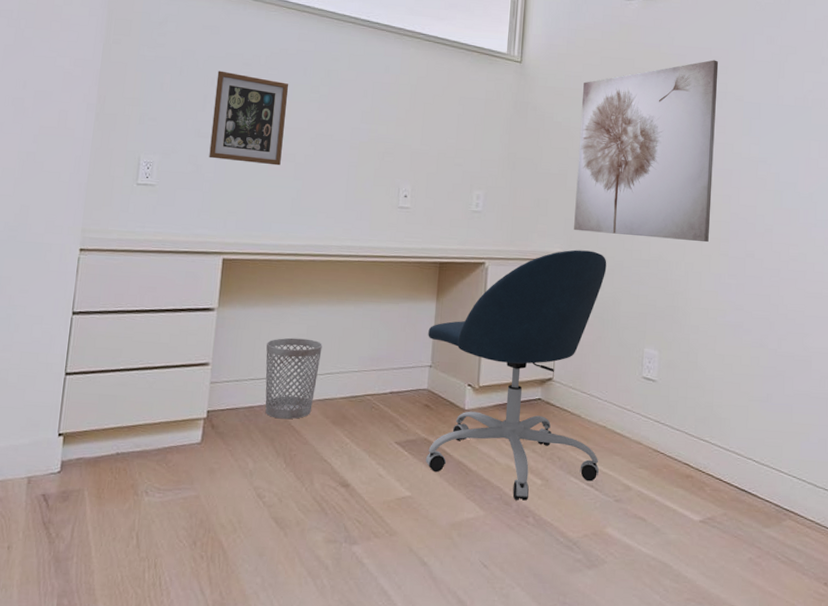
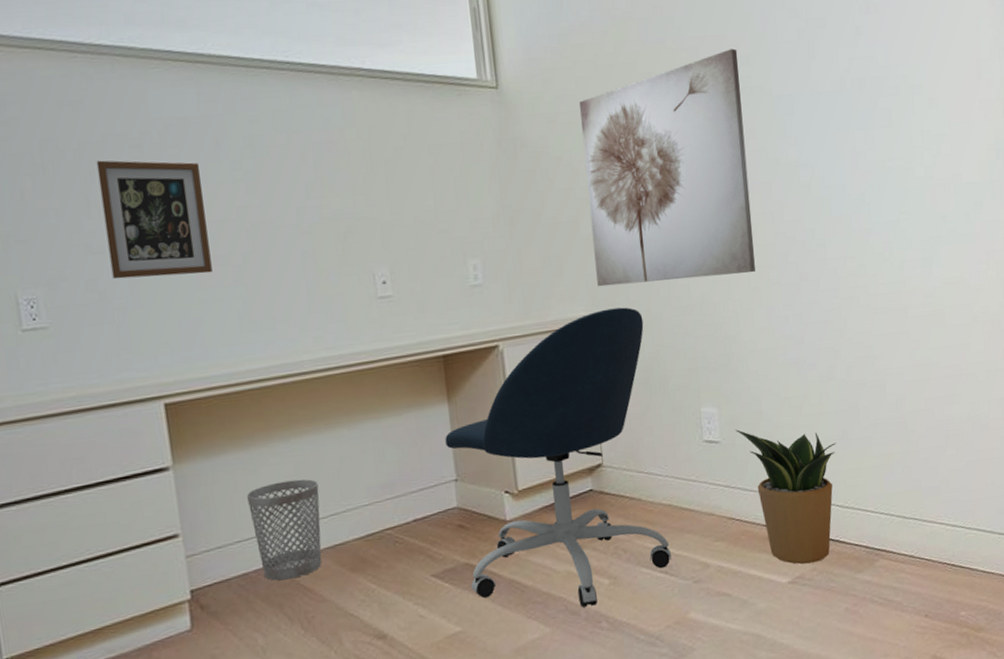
potted plant: none [672,373,761,508] -> present [735,429,837,564]

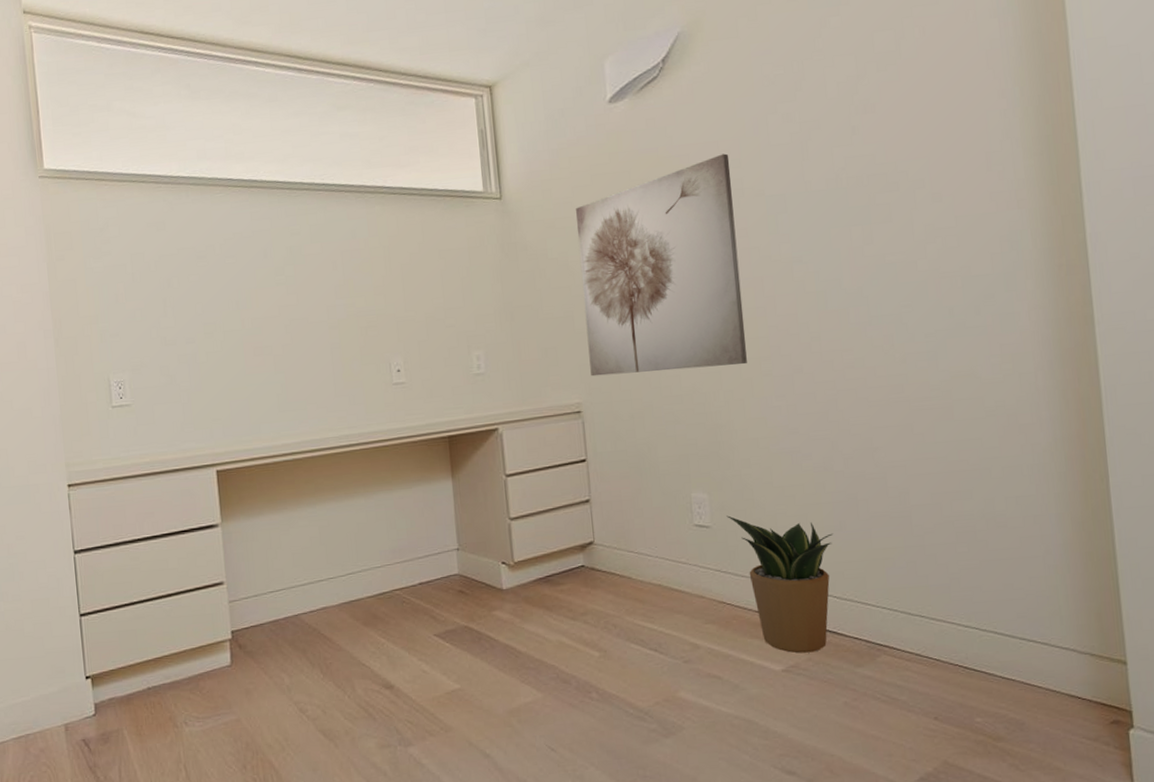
picture frame: present [96,160,213,280] -> none [172,269,258,366]
wastebasket: present [247,479,322,581] -> none [279,540,340,629]
office chair: present [445,307,671,608] -> none [449,395,661,677]

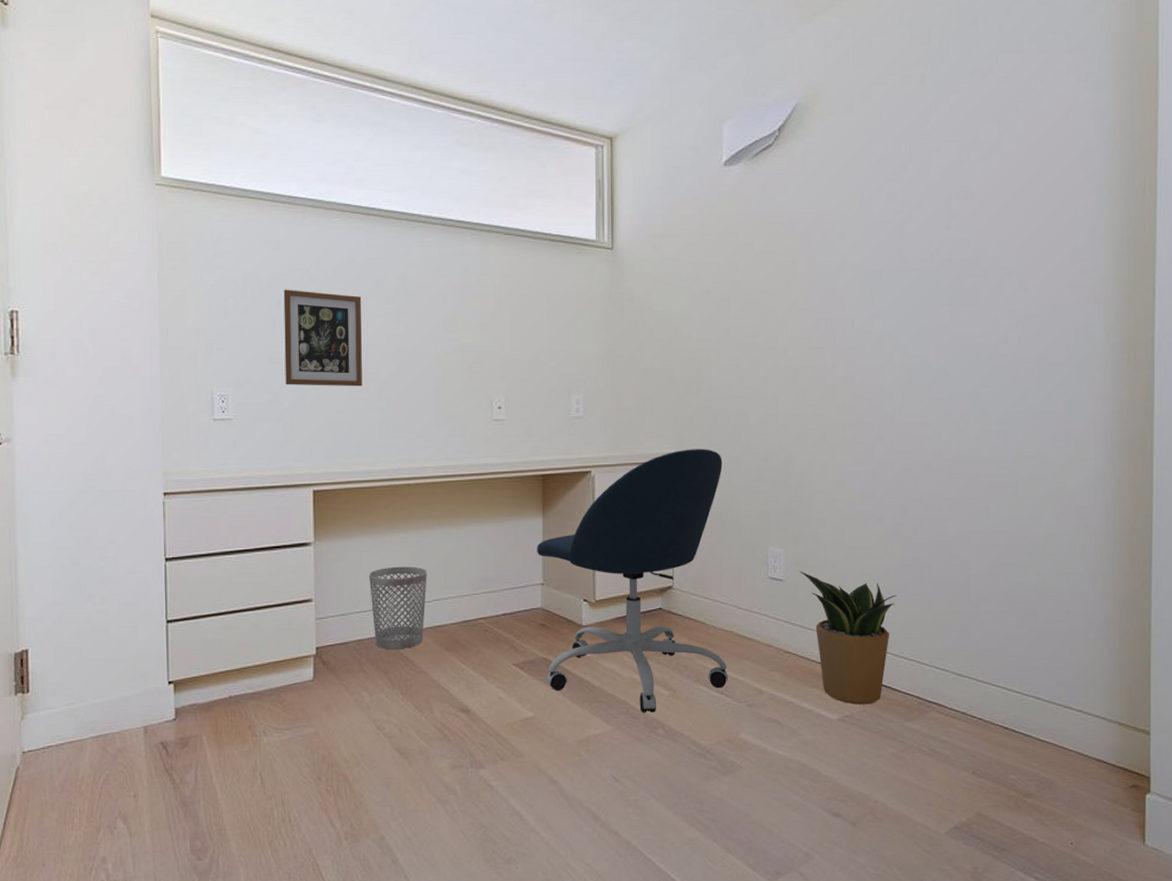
picture frame: none [172,269,258,366] -> present [283,289,362,387]
wastebasket: none [279,540,340,629] -> present [369,566,427,650]
office chair: none [449,395,661,677] -> present [537,449,728,713]
wall art: present [576,153,747,377] -> none [682,225,833,429]

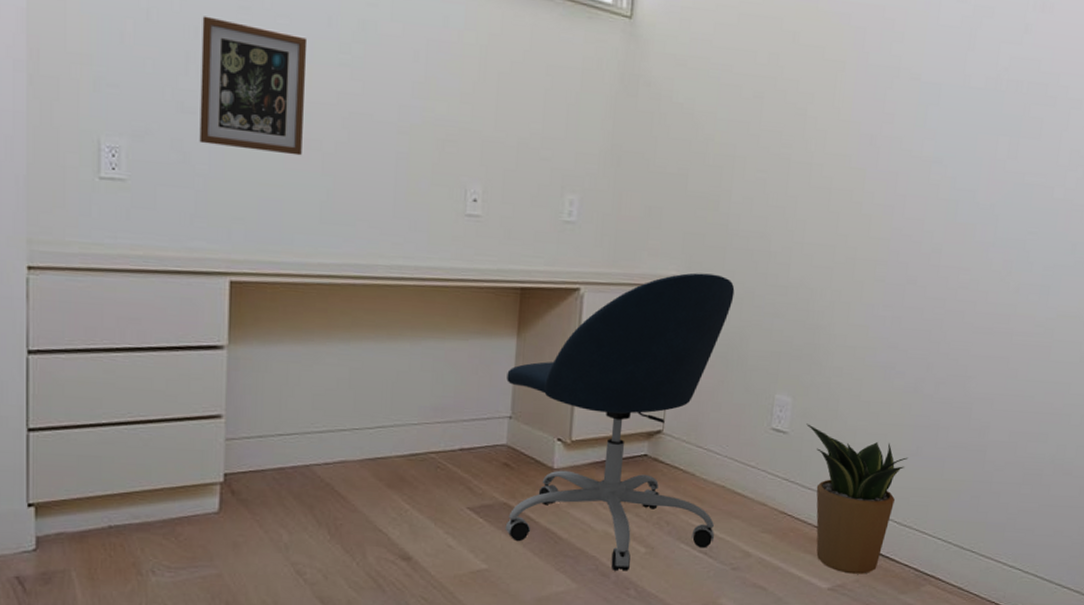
wastebasket: present [369,566,427,650] -> none [297,383,370,483]

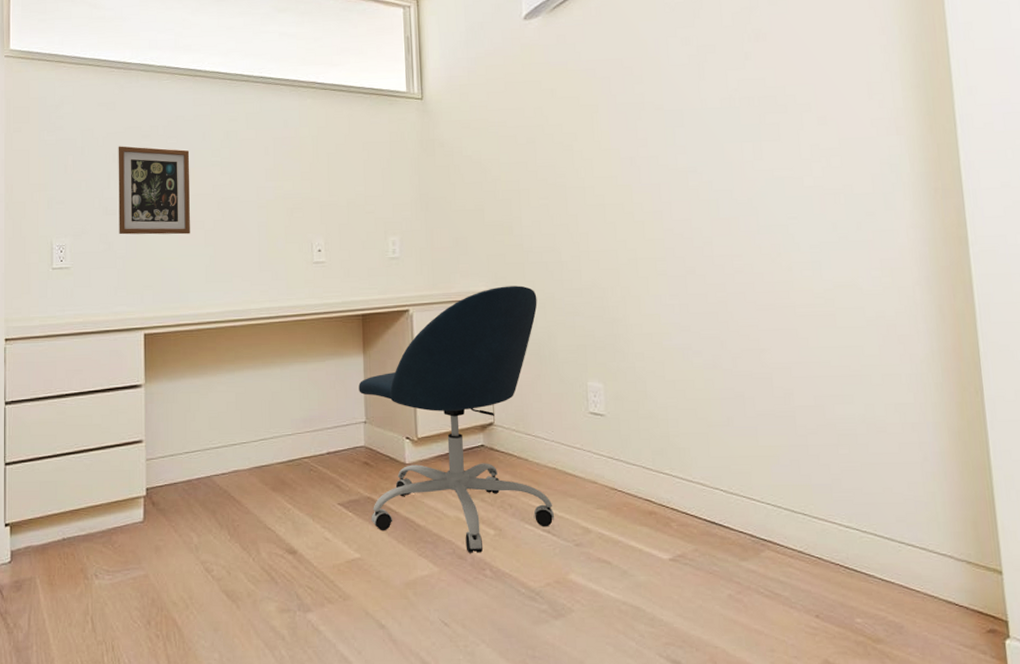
potted plant: present [806,424,909,574] -> none [620,405,722,544]

